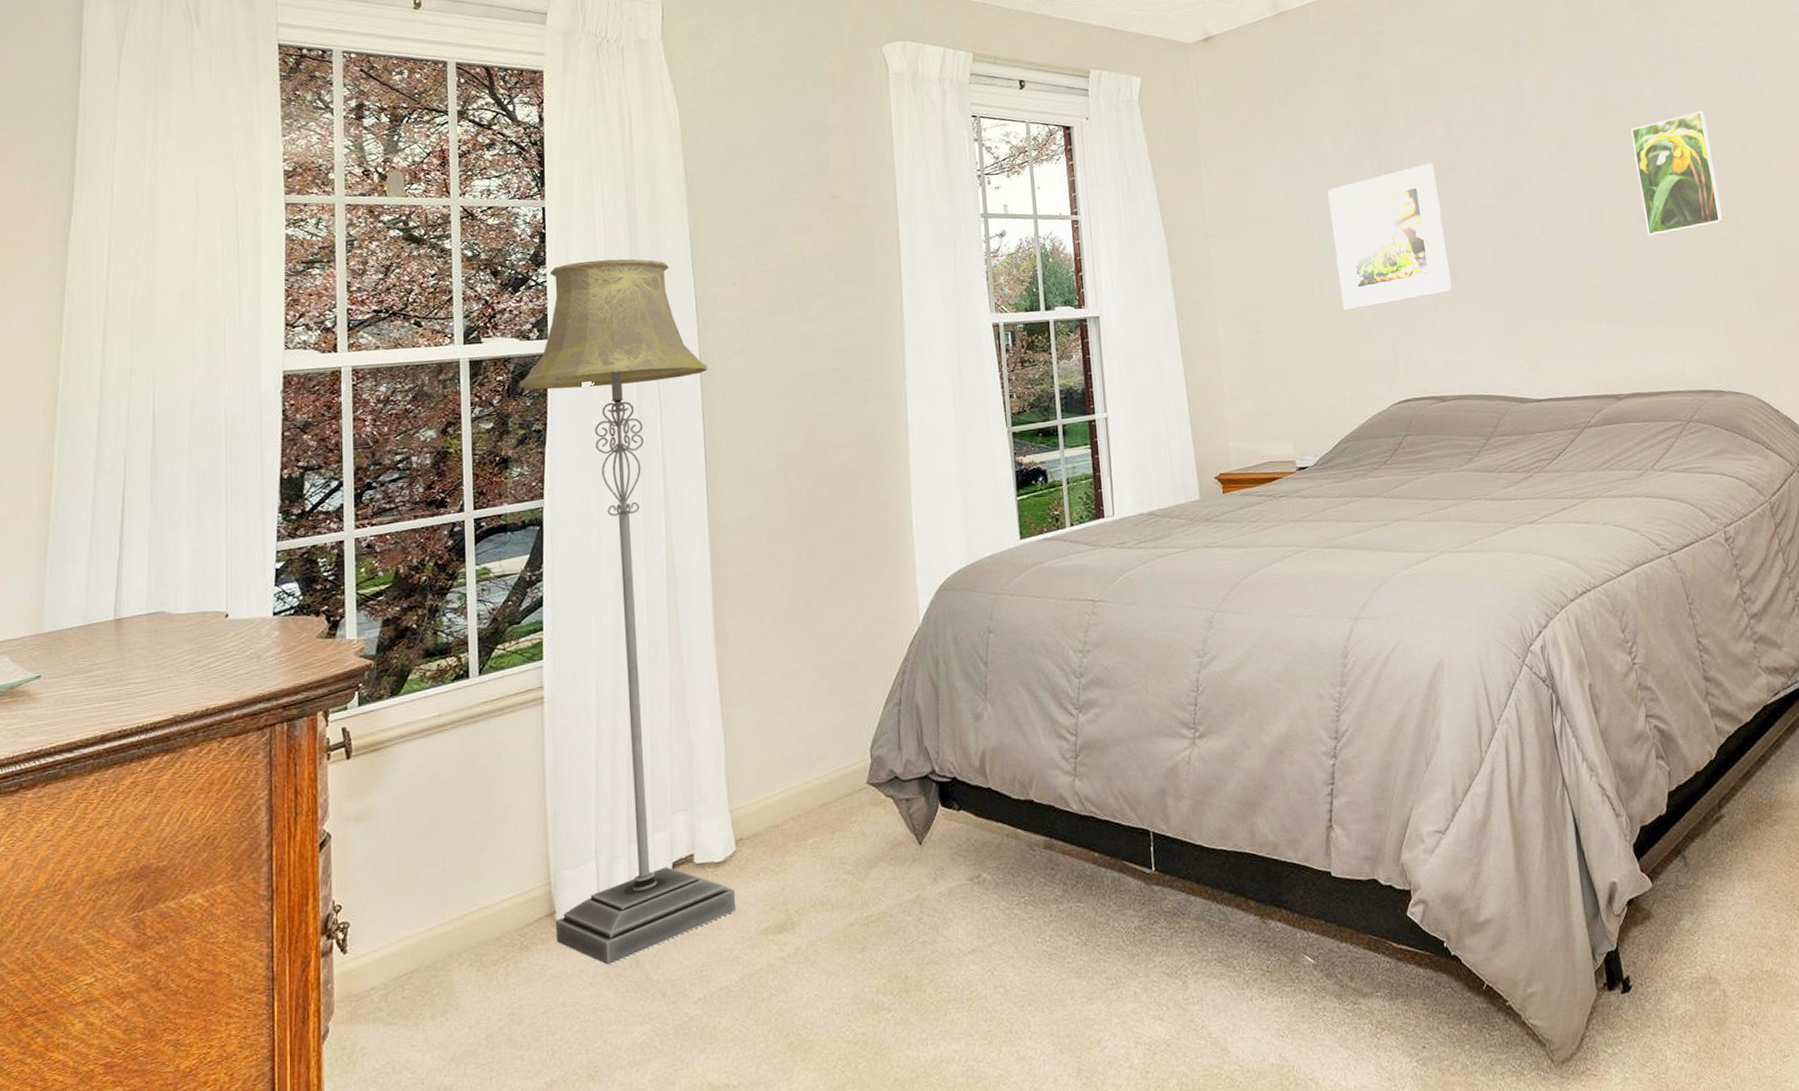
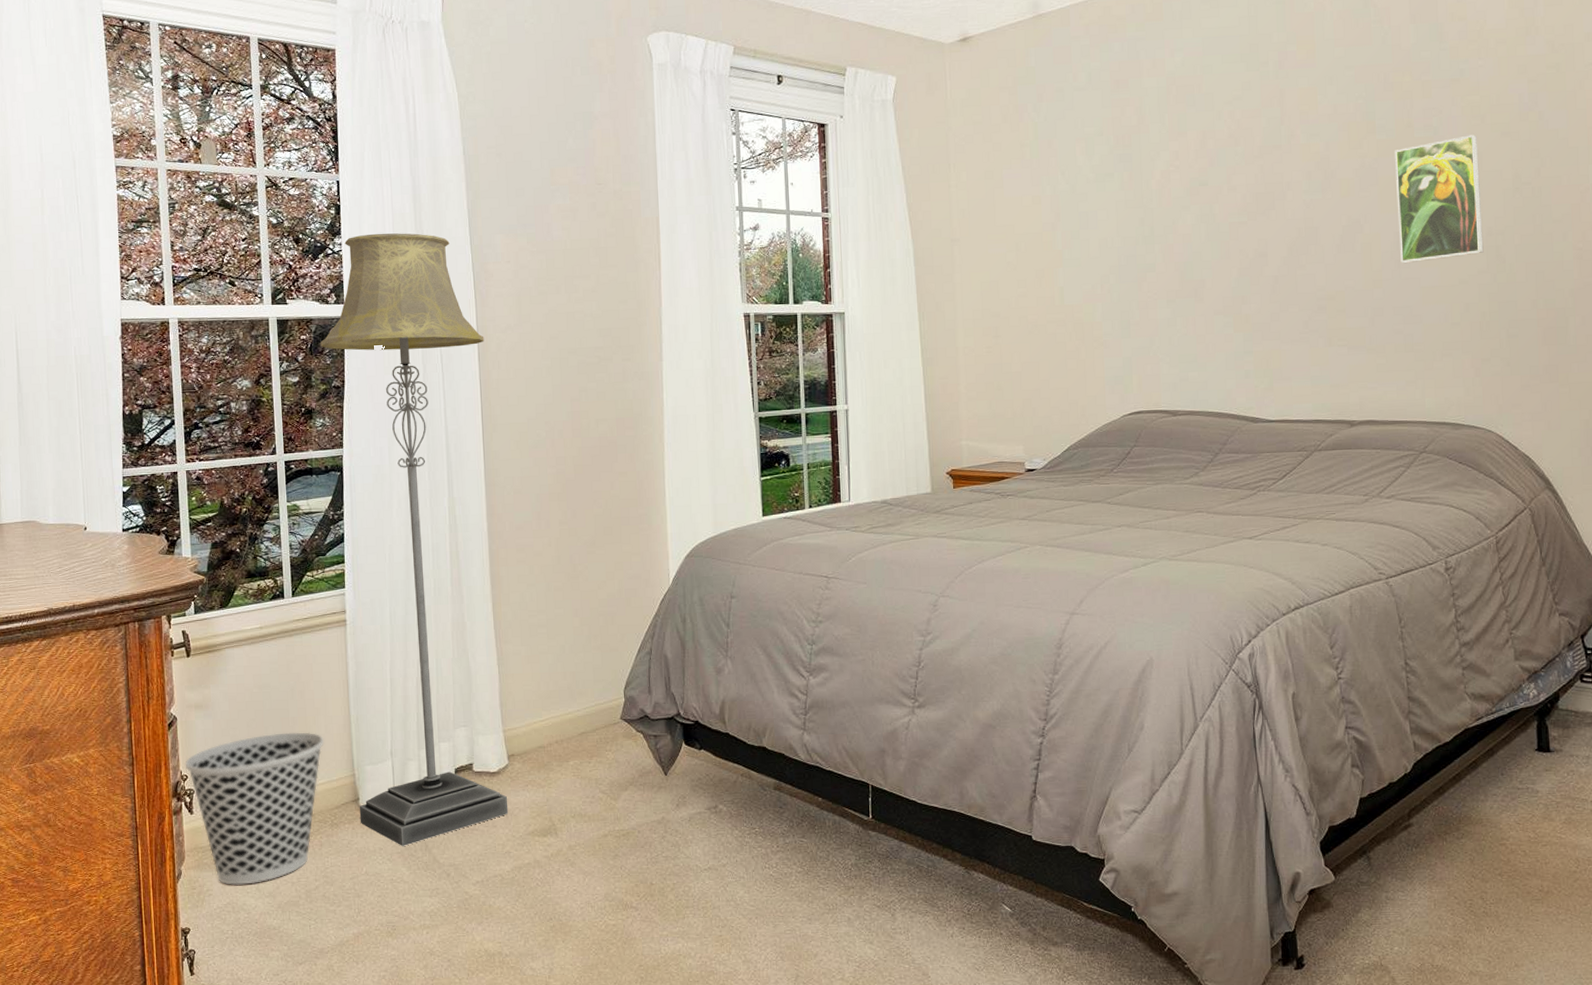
wastebasket: none [338,836,514,1039] -> present [185,732,324,885]
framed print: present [1327,163,1452,311] -> none [1075,177,1193,321]

